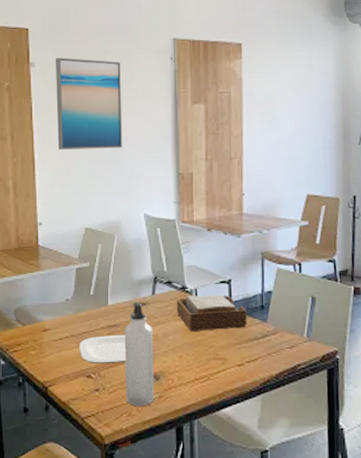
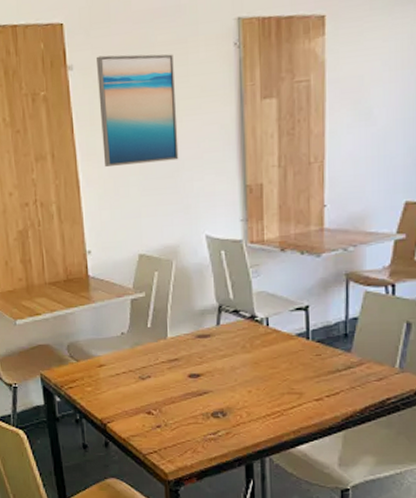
plate: present [79,335,126,364] -> none [138,370,189,400]
water bottle: present [124,303,154,406] -> none [186,334,221,443]
napkin holder: present [176,295,247,331] -> none [244,323,327,364]

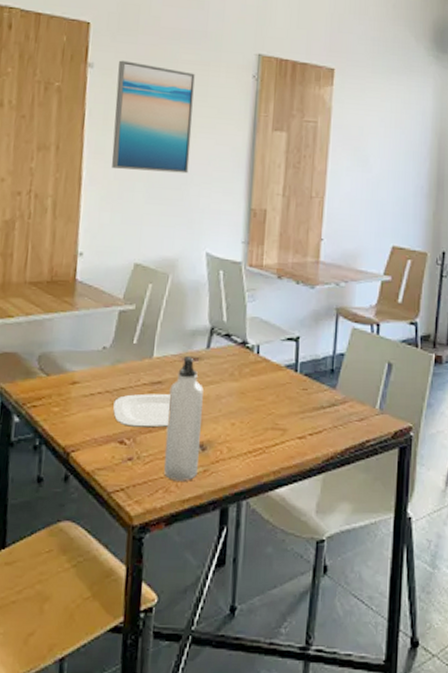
plate: none [138,370,189,400] -> present [113,393,170,429]
water bottle: none [186,334,221,443] -> present [164,356,204,481]

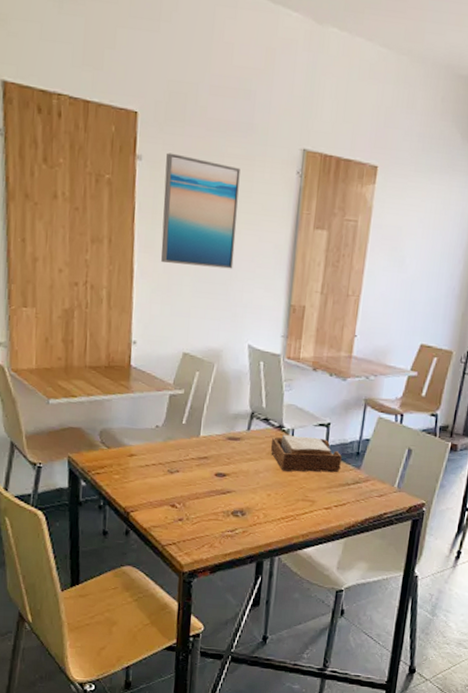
plate: present [113,393,170,429] -> none [166,466,215,496]
water bottle: present [164,356,204,481] -> none [209,436,244,539]
napkin holder: none [233,351,314,395] -> present [270,434,342,473]

